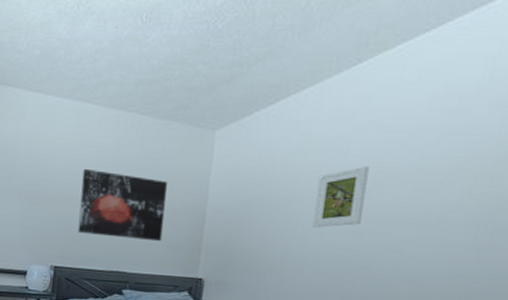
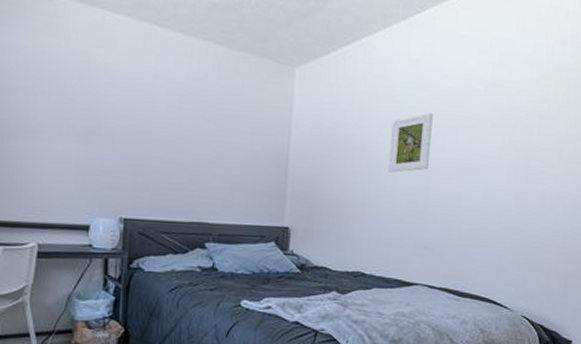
wall art: present [77,168,168,242] -> none [150,102,249,188]

